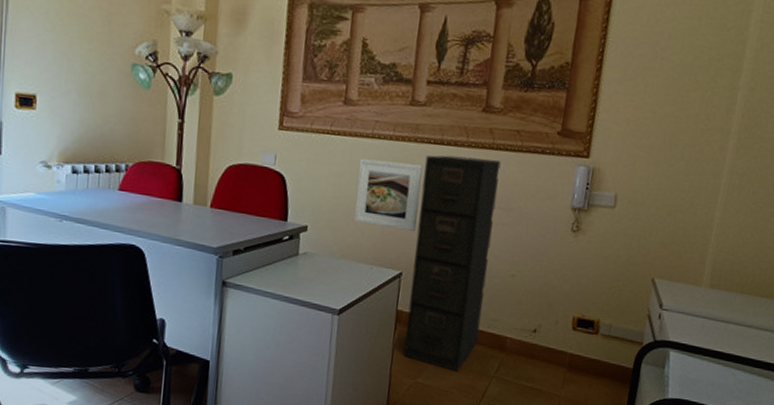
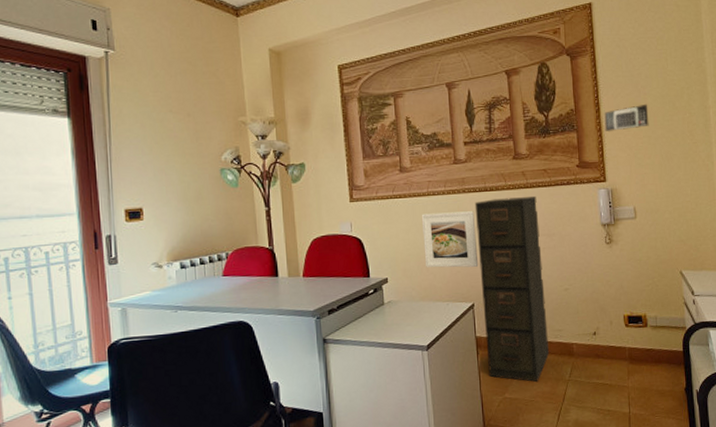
calendar: none [602,70,663,100] -> present [604,103,649,132]

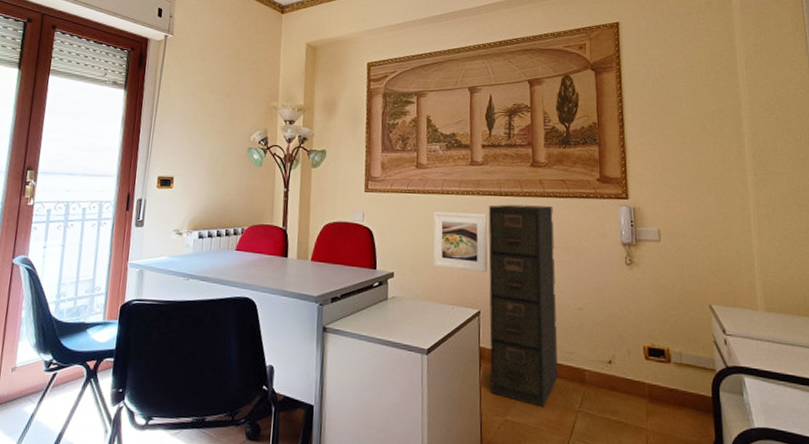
calendar: present [604,103,649,132] -> none [628,124,677,149]

